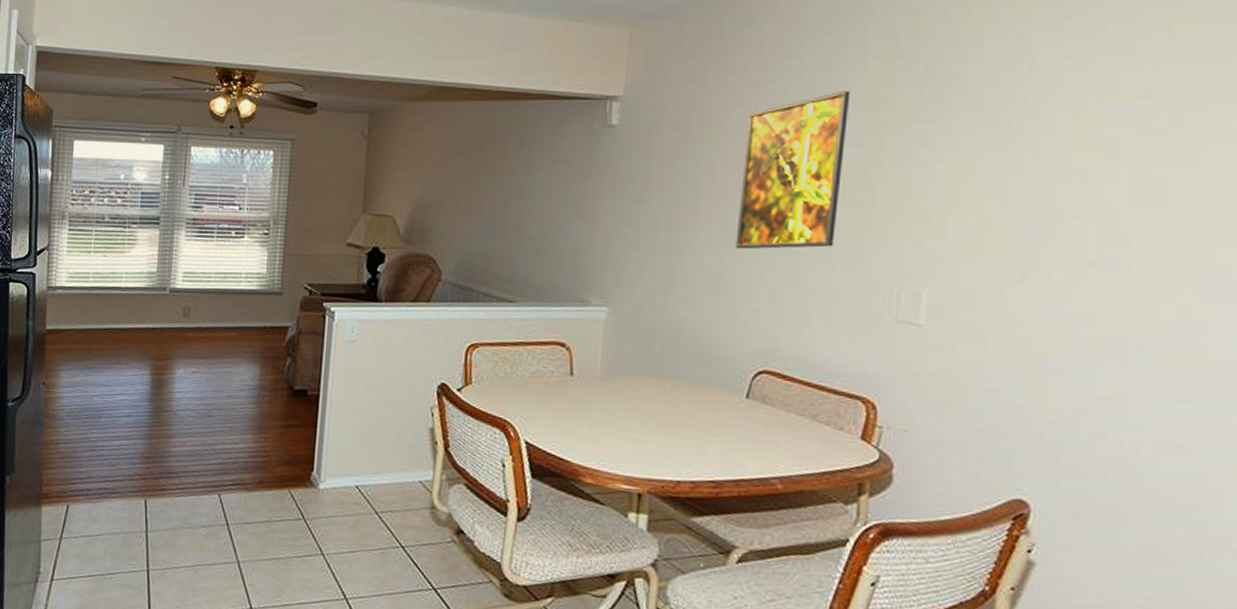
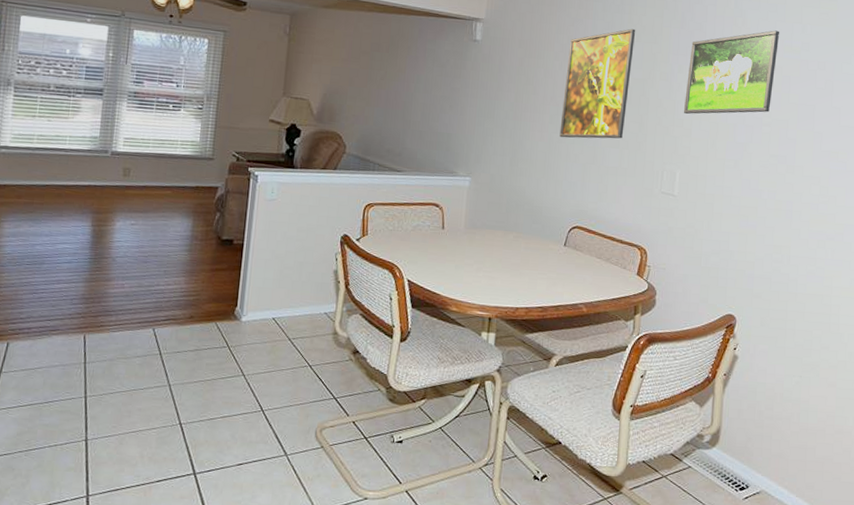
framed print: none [931,73,1096,207] -> present [683,30,779,115]

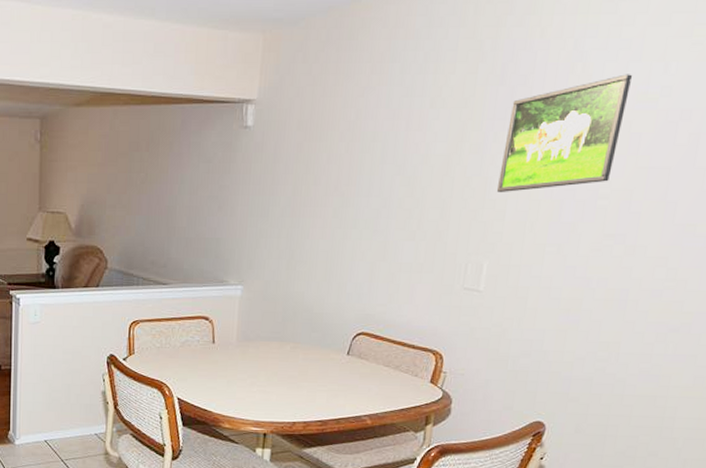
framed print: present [559,28,636,139] -> none [344,92,442,233]

